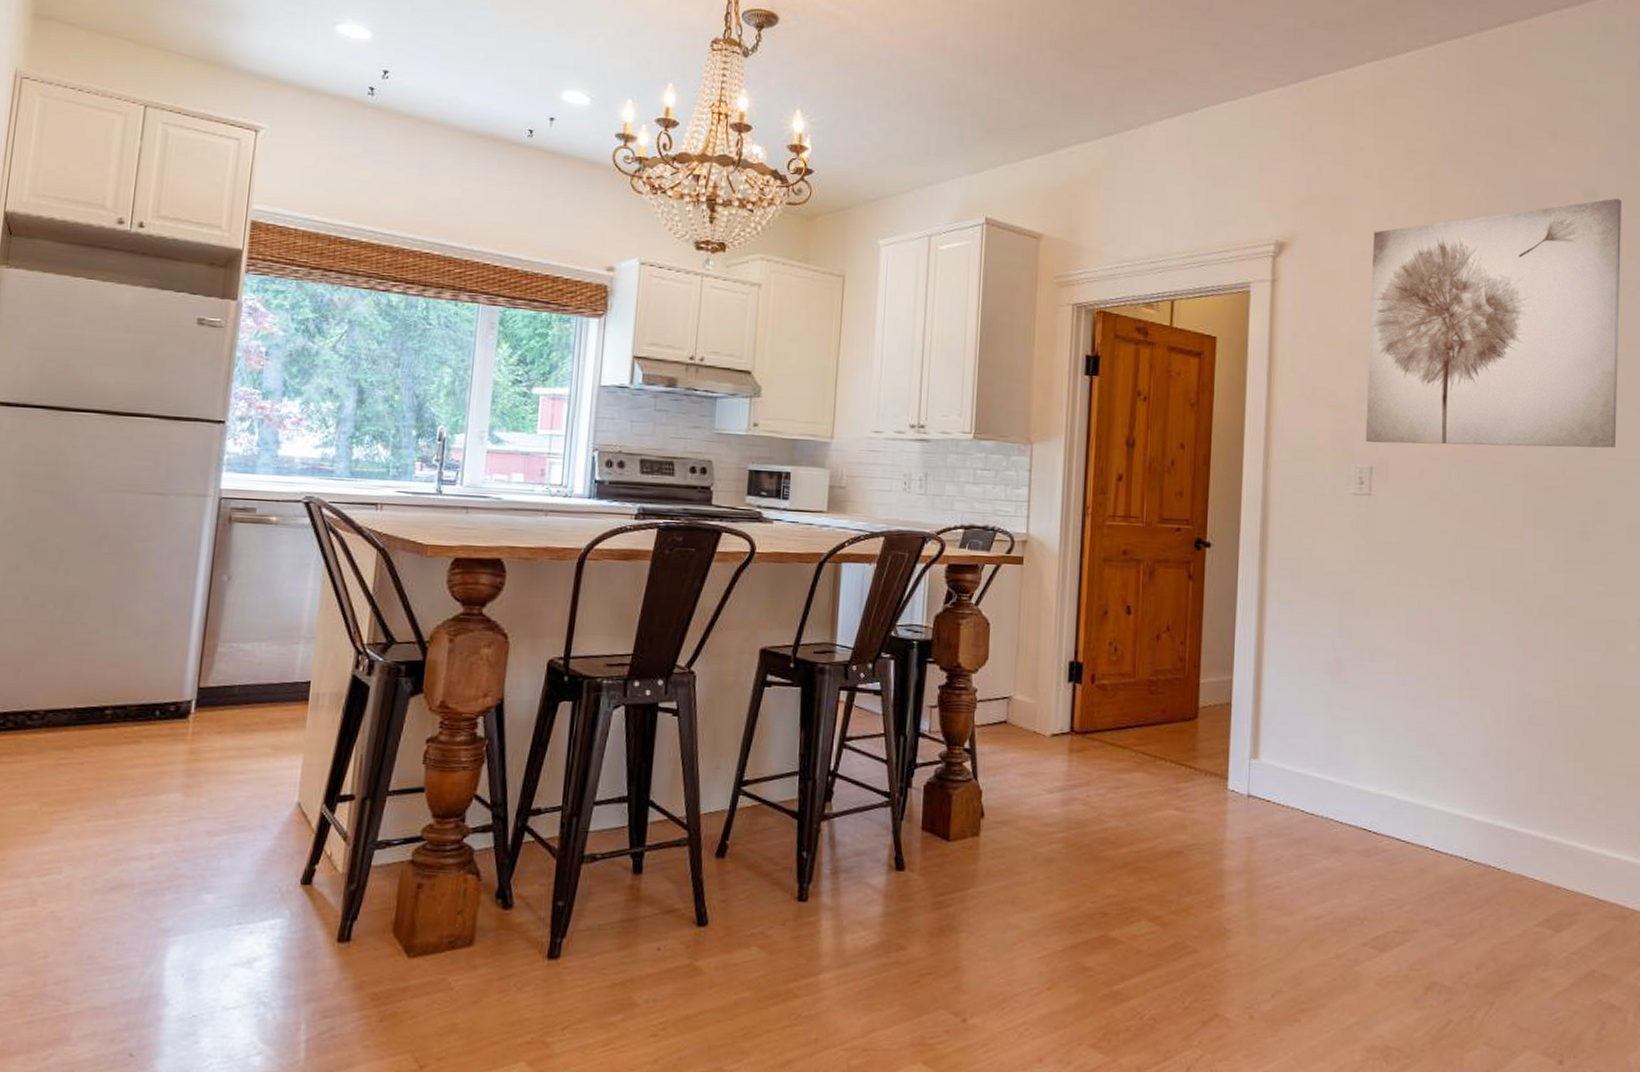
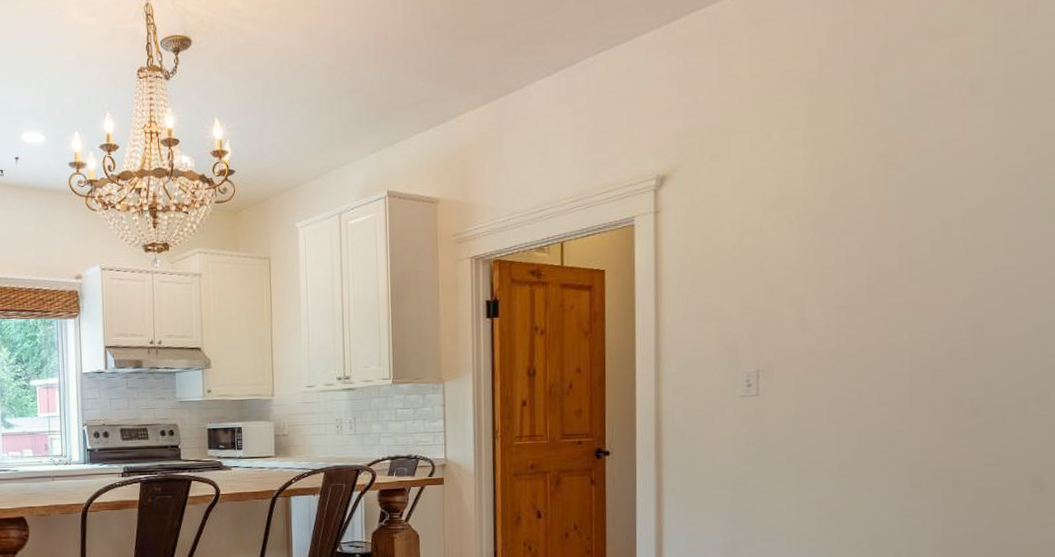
wall art: present [1365,198,1622,449] -> none [751,86,1010,349]

